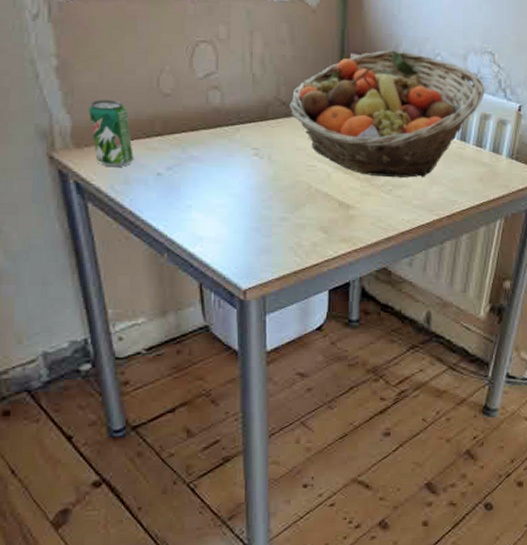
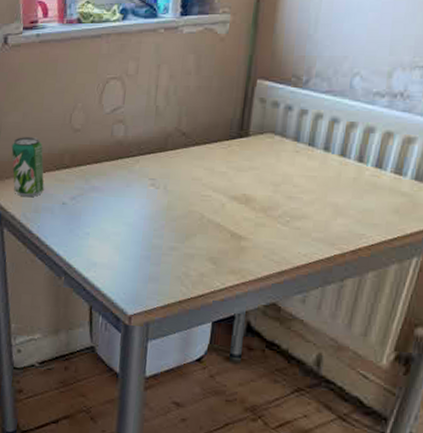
fruit basket: present [289,50,485,178] -> none [189,73,412,209]

